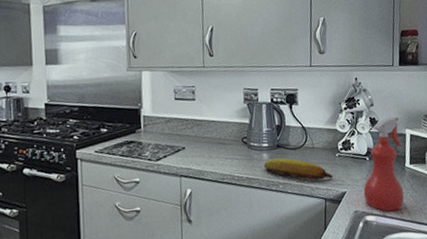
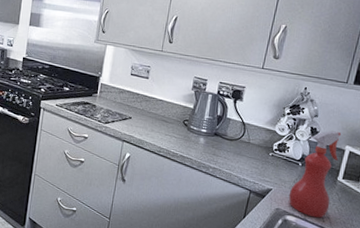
fruit: present [263,158,333,180] -> none [198,144,263,174]

